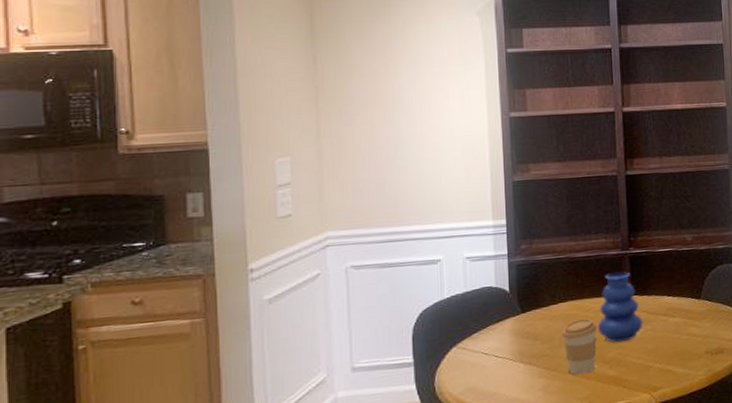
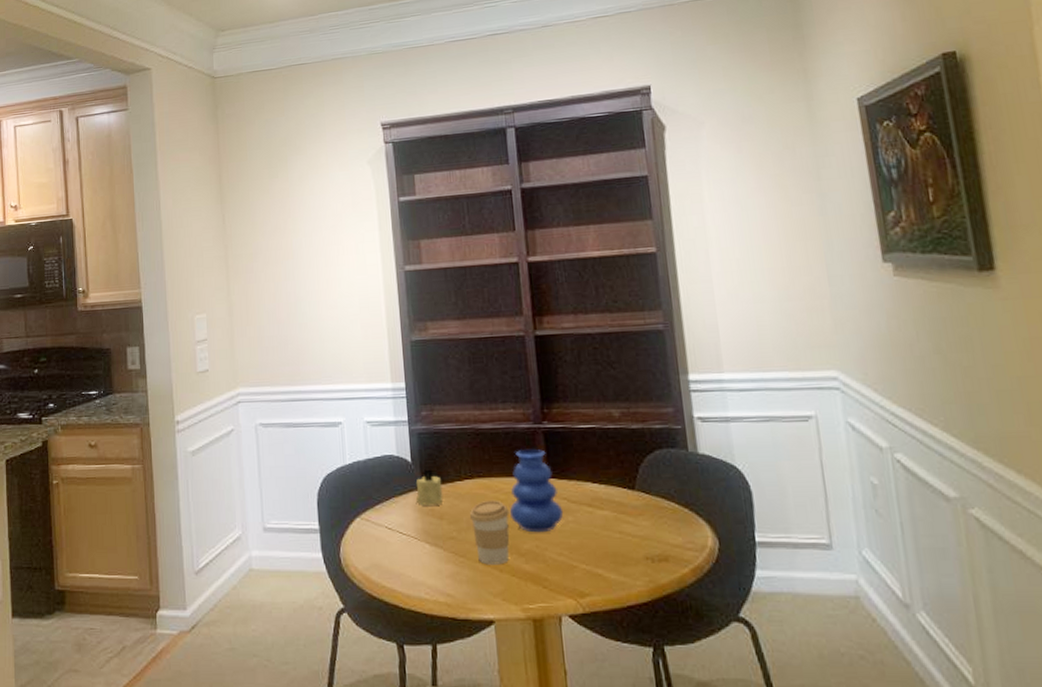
candle: none [512,296,538,330] -> present [415,469,443,506]

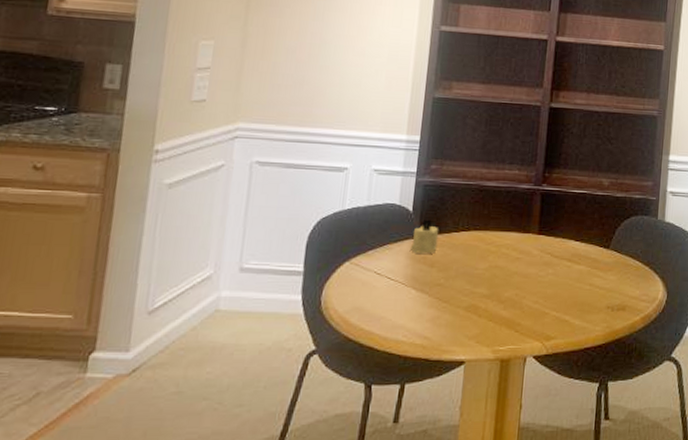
coffee cup: present [470,499,510,565] -> none [460,251,497,311]
vase: present [509,449,564,533] -> none [497,207,546,283]

